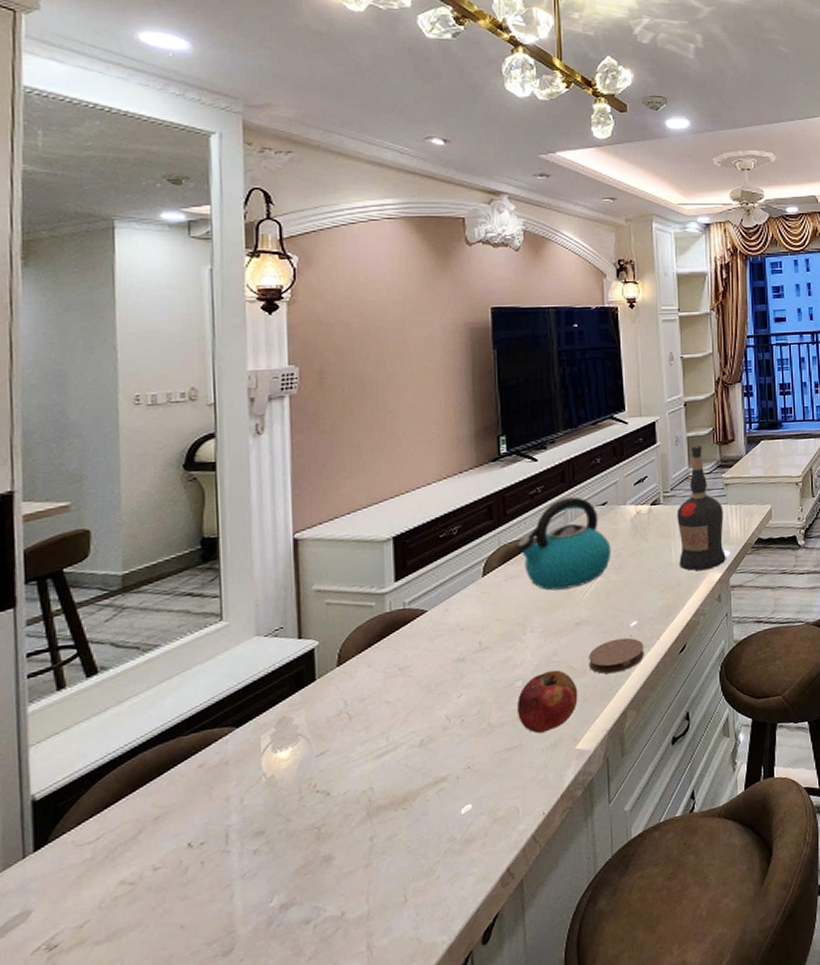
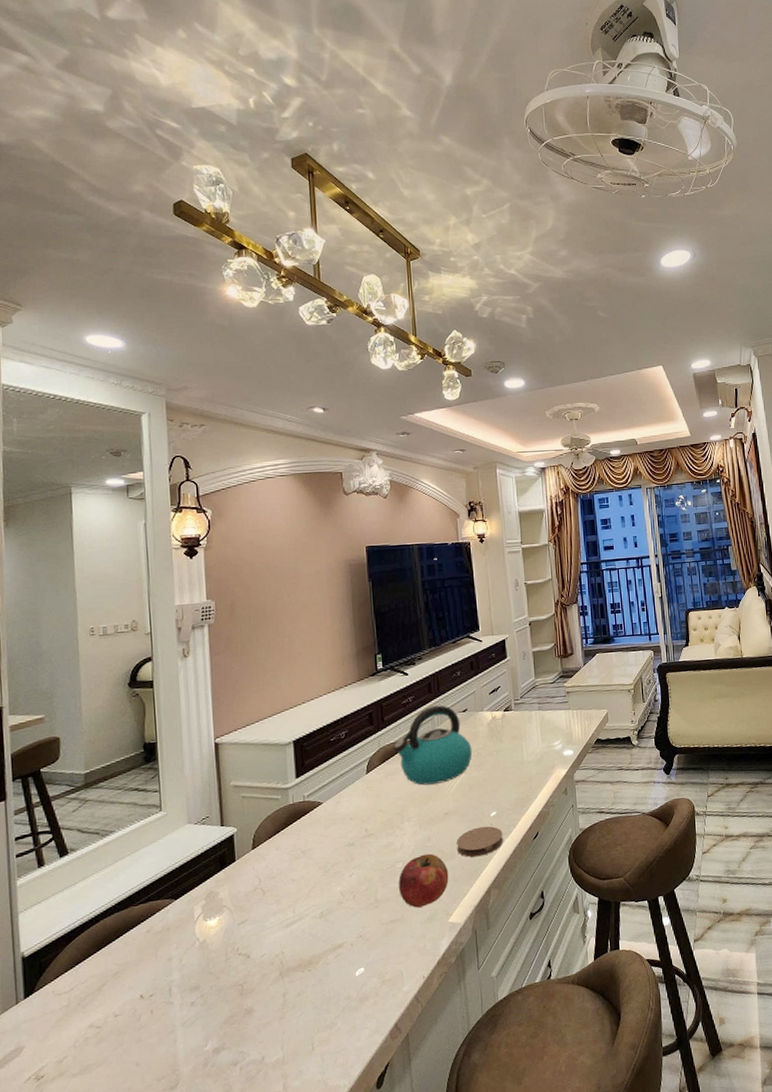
liquor bottle: present [676,445,726,571] -> none [526,659,570,768]

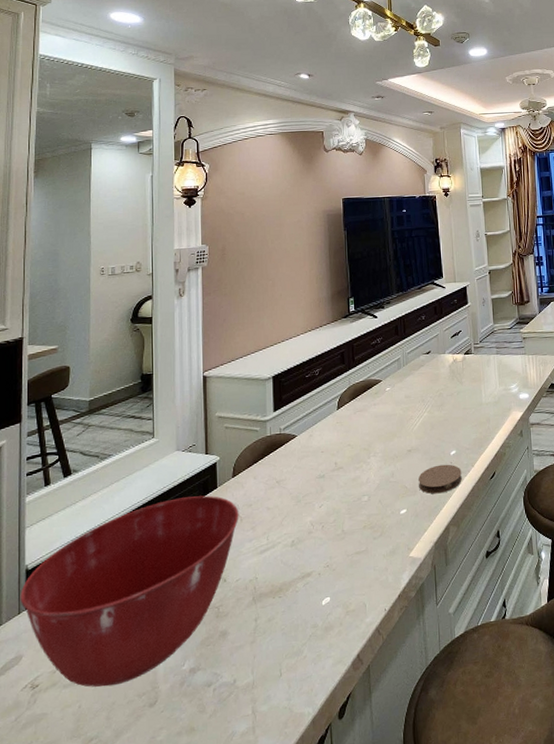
mixing bowl: none [16,869,261,1075] -> present [20,495,239,687]
kettle: present [393,705,473,785] -> none [362,346,435,423]
fruit: present [399,853,449,908] -> none [364,488,411,541]

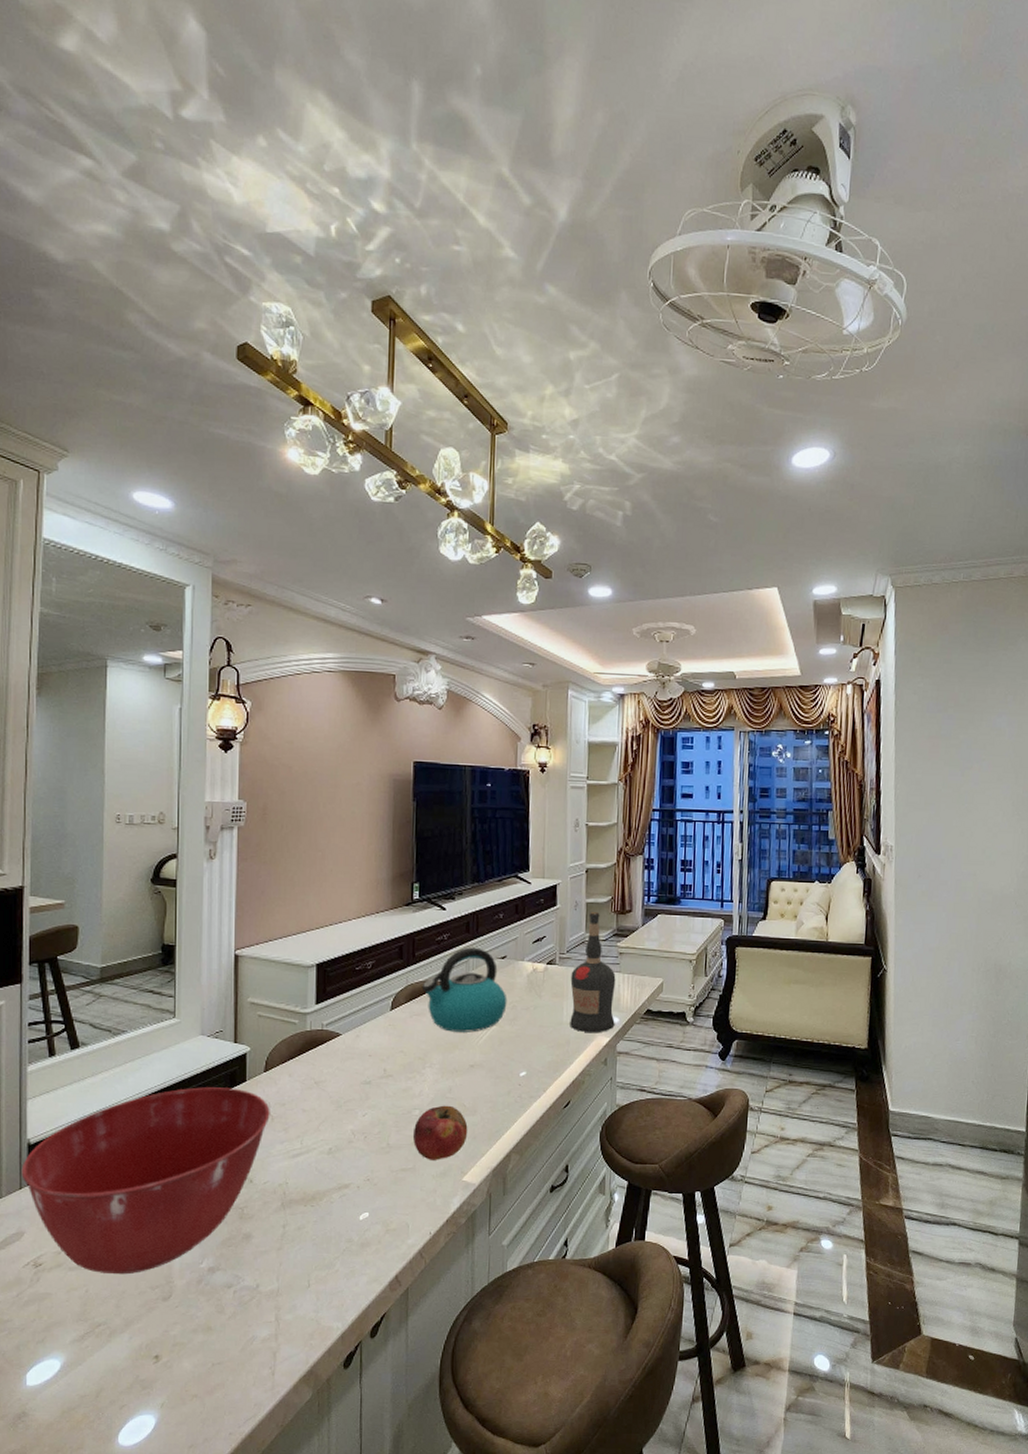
kettle: none [362,346,435,423] -> present [421,947,508,1032]
fruit: none [364,488,411,541] -> present [413,1105,468,1160]
coaster: present [419,464,462,494] -> none [480,1085,531,1117]
liquor bottle: none [485,306,526,410] -> present [570,912,616,1033]

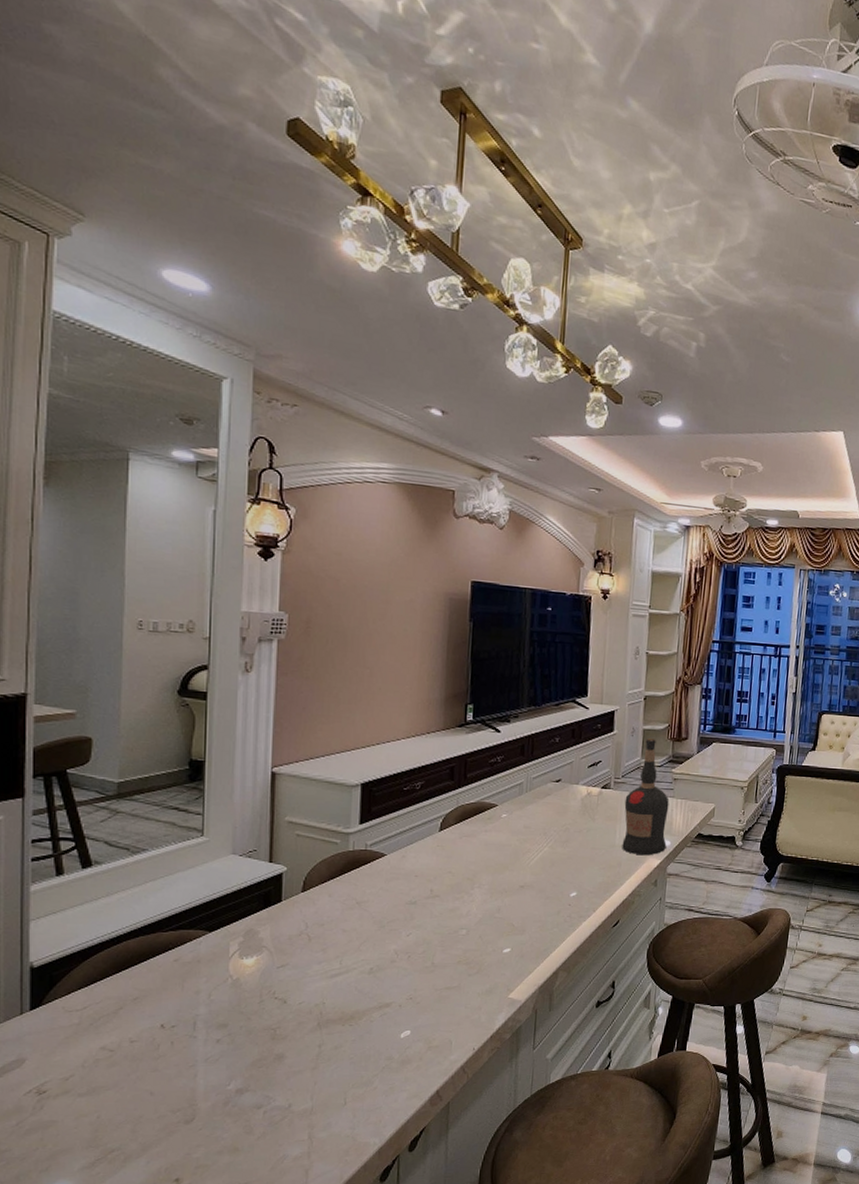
mixing bowl: present [21,1087,270,1275] -> none [22,907,307,1099]
fruit: present [413,1105,468,1160] -> none [459,925,516,979]
kettle: present [421,947,508,1032] -> none [472,770,561,854]

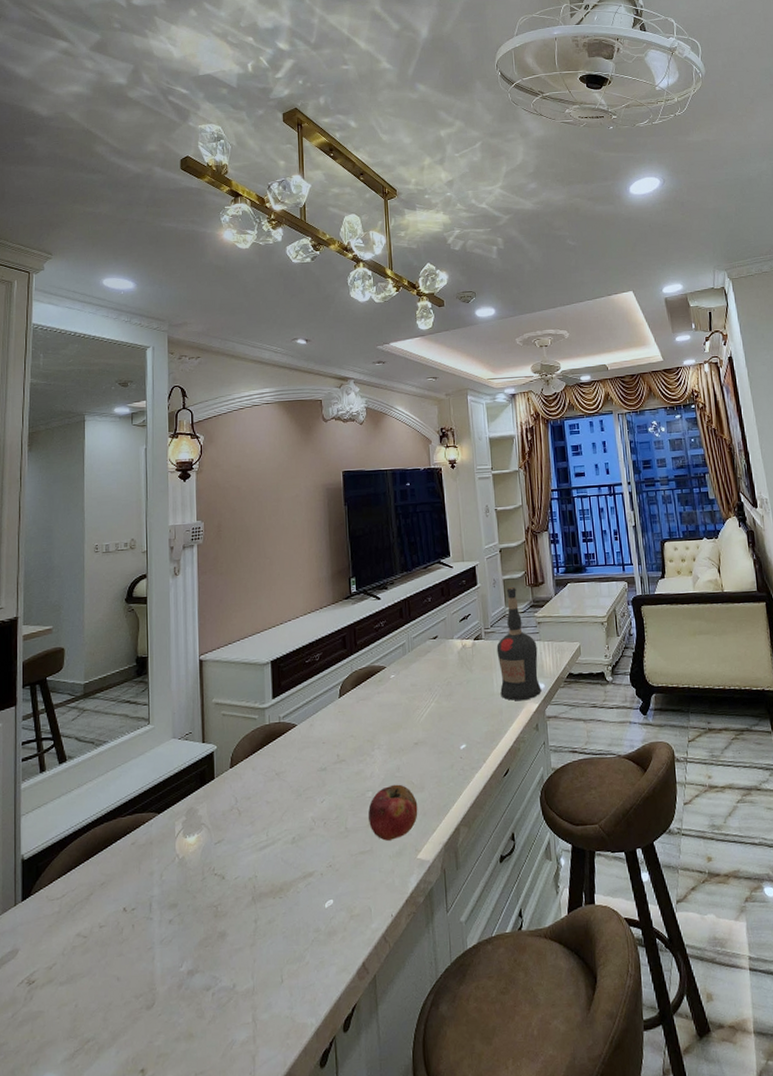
fruit: none [459,925,516,979] -> present [368,784,418,841]

